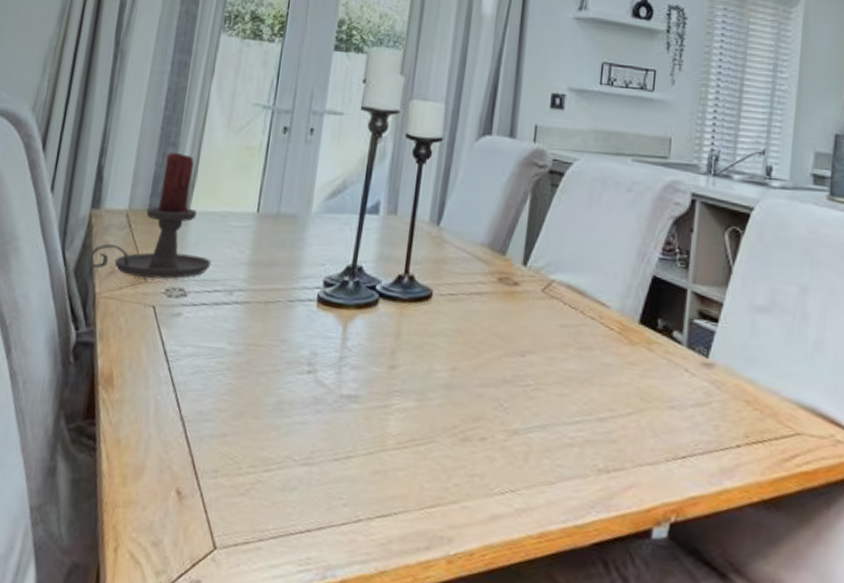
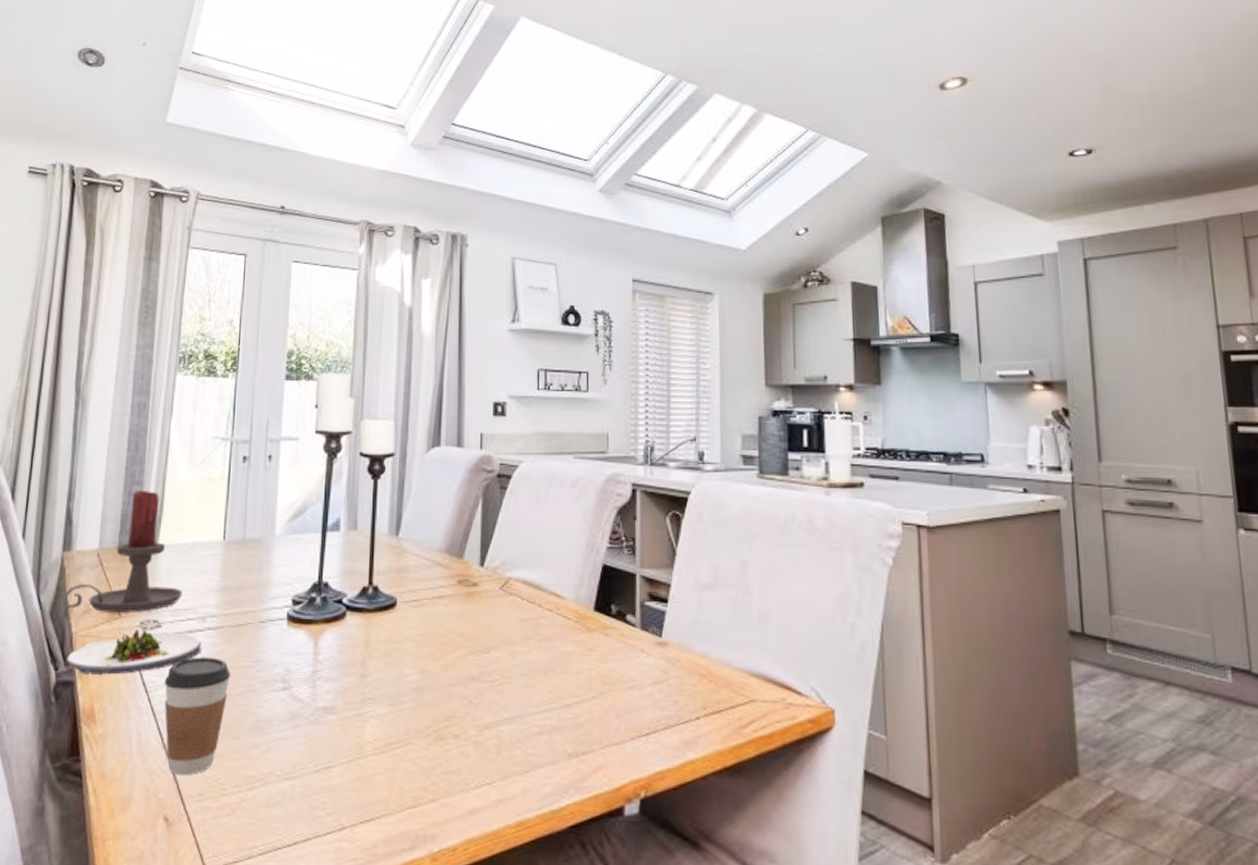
salad plate: none [87,296,228,341] -> present [66,629,202,676]
coffee cup: none [183,330,255,451] -> present [164,657,231,776]

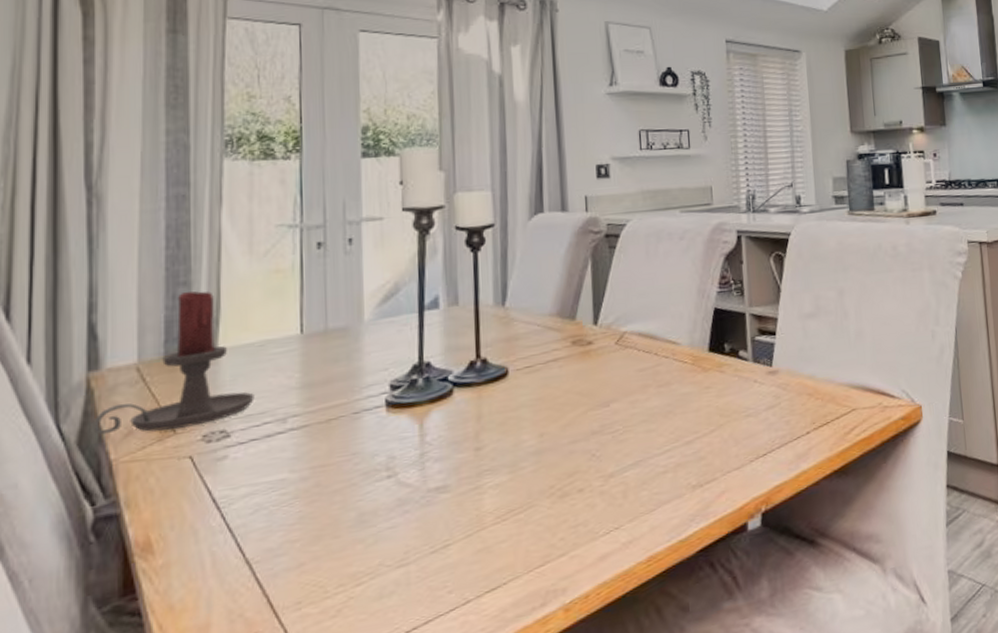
salad plate: present [66,629,202,676] -> none [106,438,286,505]
coffee cup: present [164,657,231,776] -> none [240,458,324,590]

